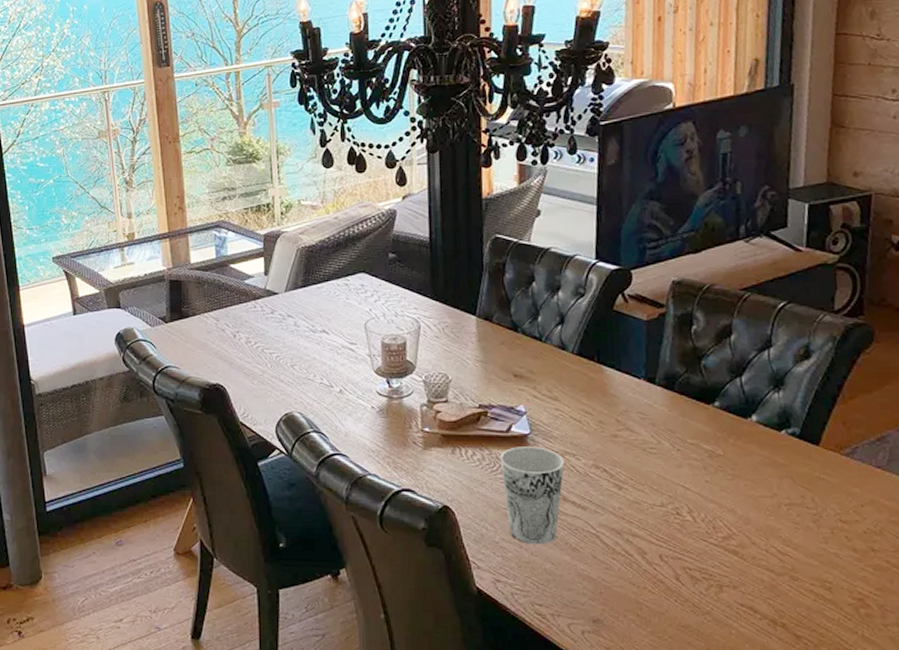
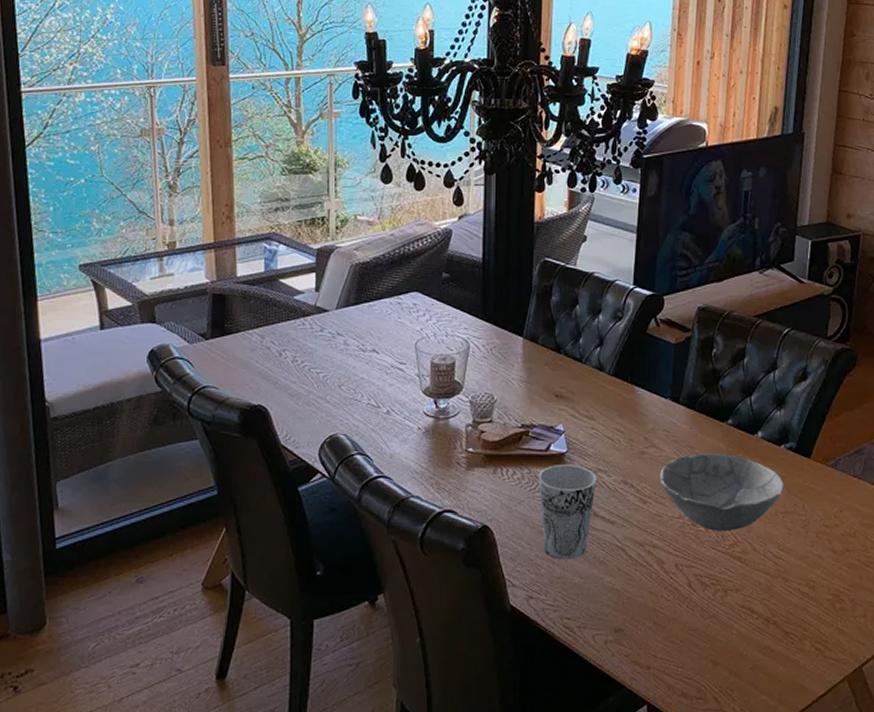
bowl: none [636,437,788,523] -> present [660,453,784,532]

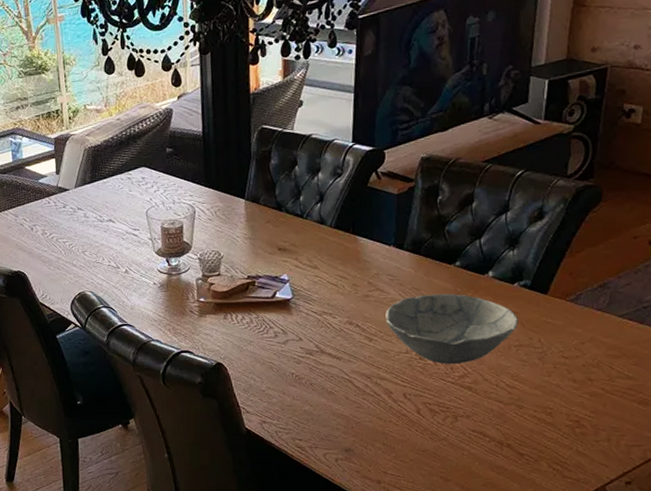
cup: present [538,465,596,560] -> none [265,309,322,391]

